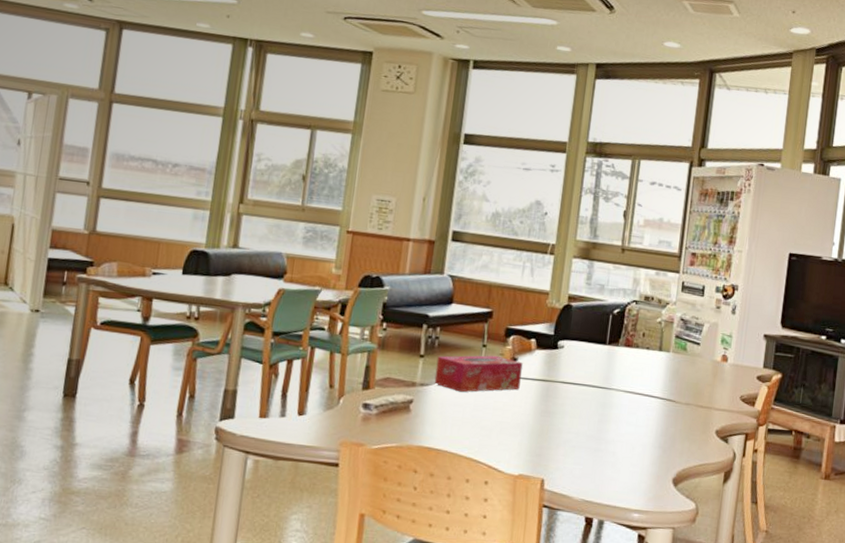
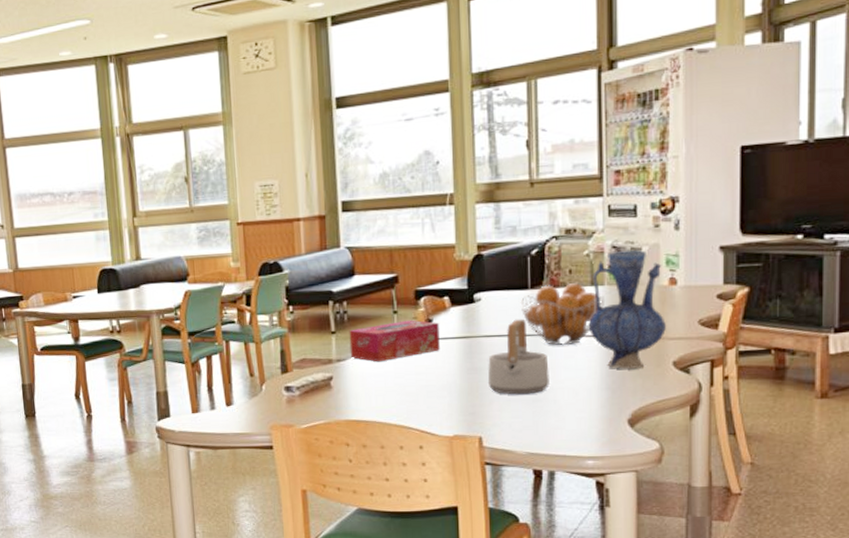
teapot: none [557,370,614,444] -> present [487,318,549,395]
fruit basket: none [597,343,668,403] -> present [520,282,604,346]
vase: none [652,323,718,433] -> present [589,250,666,370]

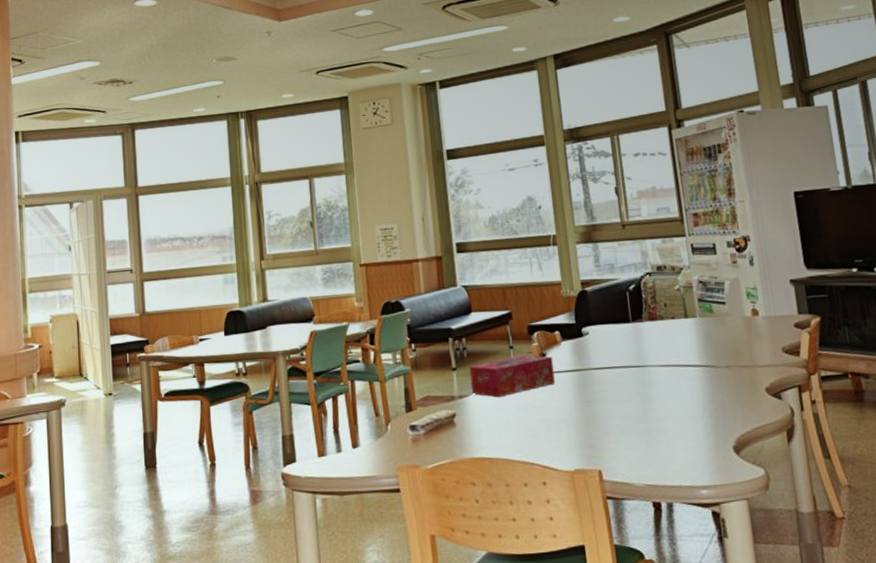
teapot: present [487,318,549,395] -> none [600,350,658,426]
fruit basket: present [520,282,604,346] -> none [624,315,699,376]
vase: present [589,250,666,370] -> none [685,284,755,398]

